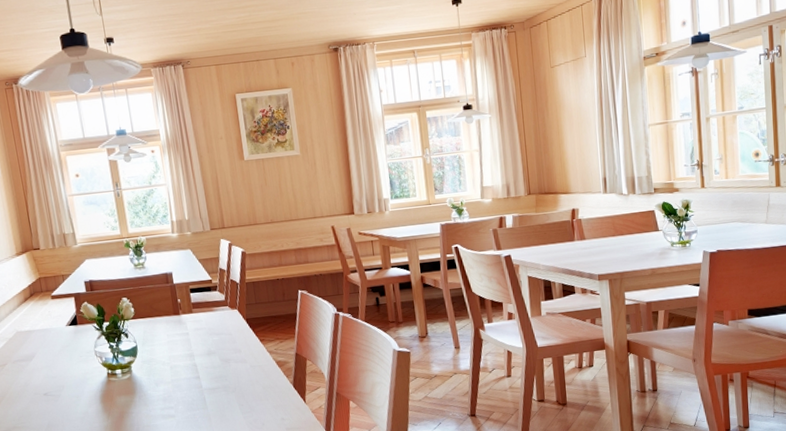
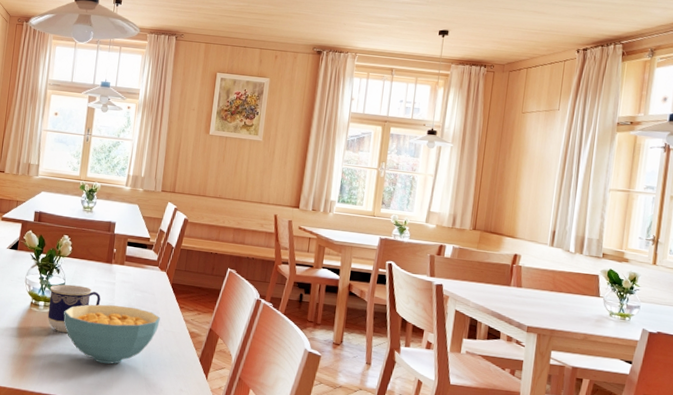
cup: none [122,343,179,395] -> present [47,284,101,332]
cereal bowl: none [144,351,244,415] -> present [63,304,160,364]

